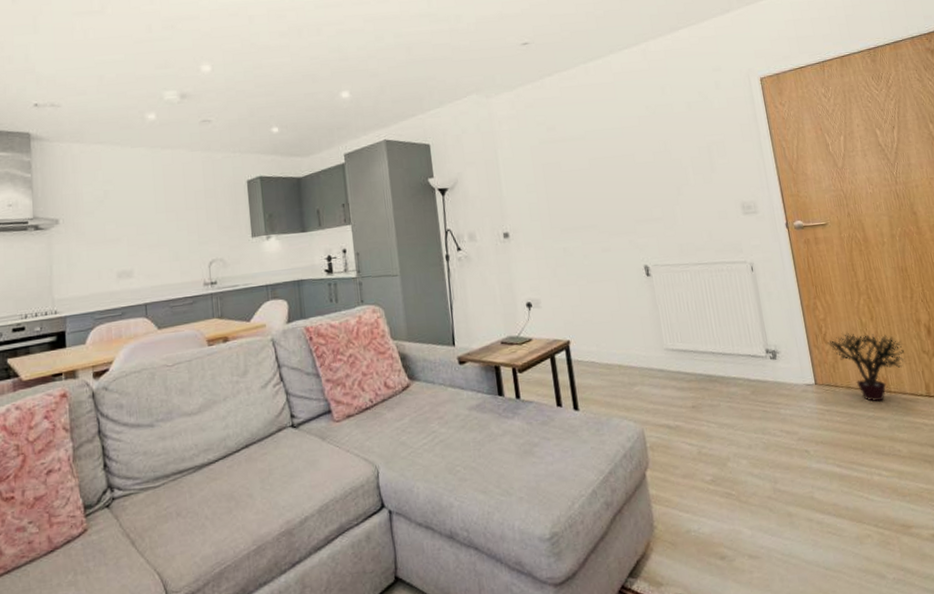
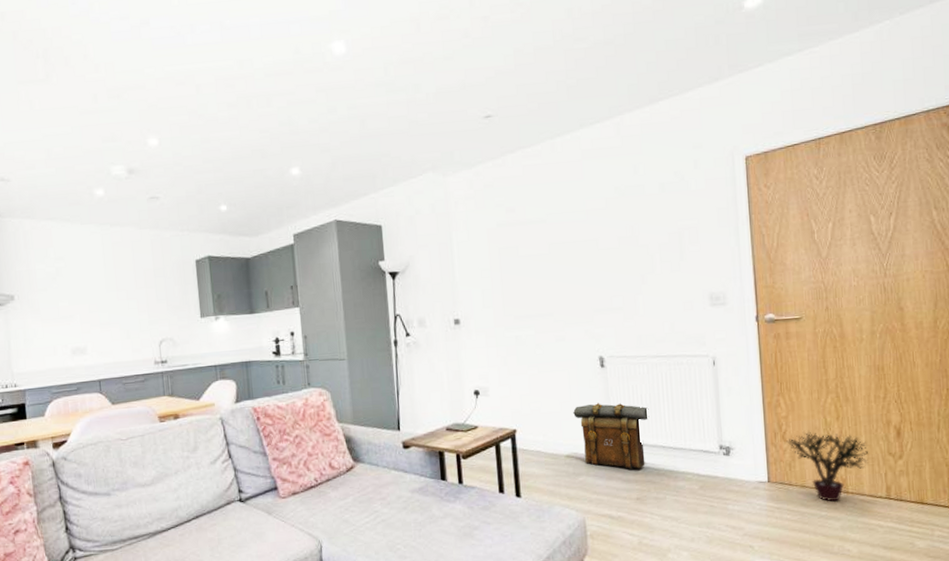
backpack: none [624,310,697,377] -> present [573,402,650,469]

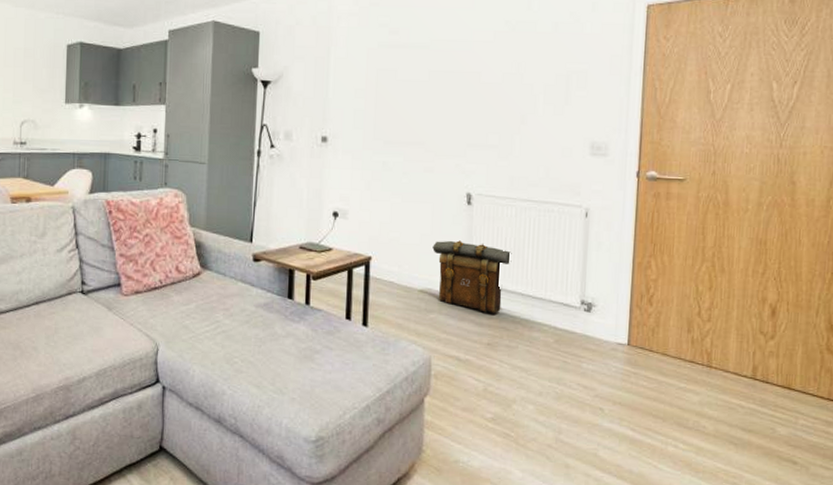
potted plant: present [786,431,869,502] -> none [653,298,739,375]

